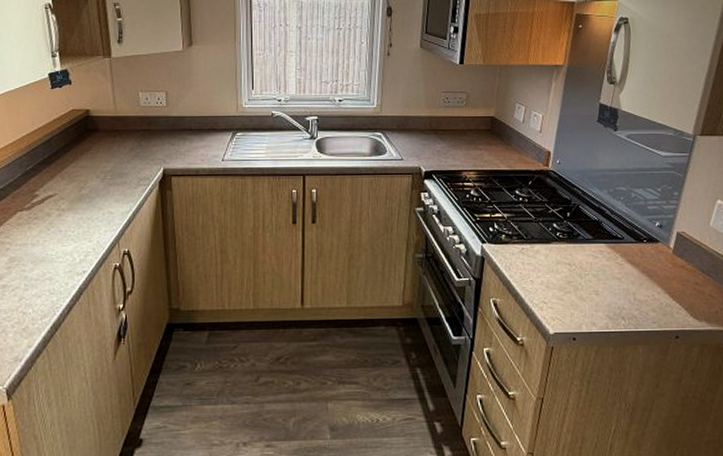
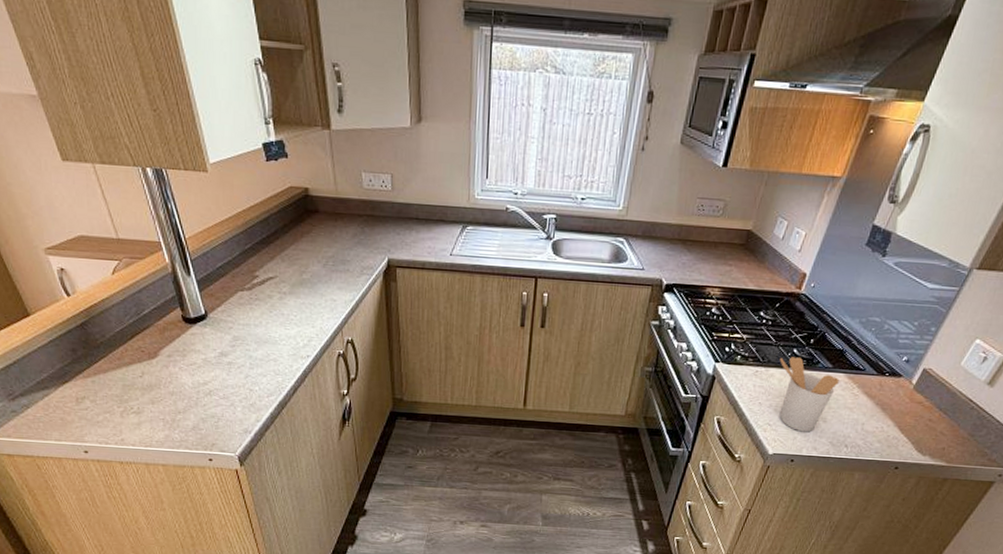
utensil holder: none [542,231,602,307] -> present [779,357,839,432]

